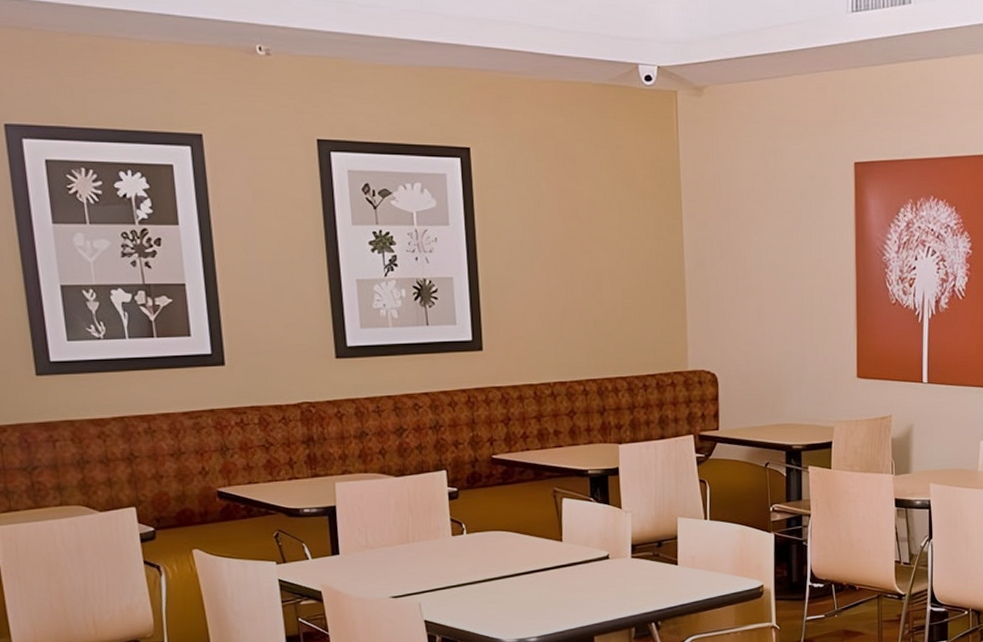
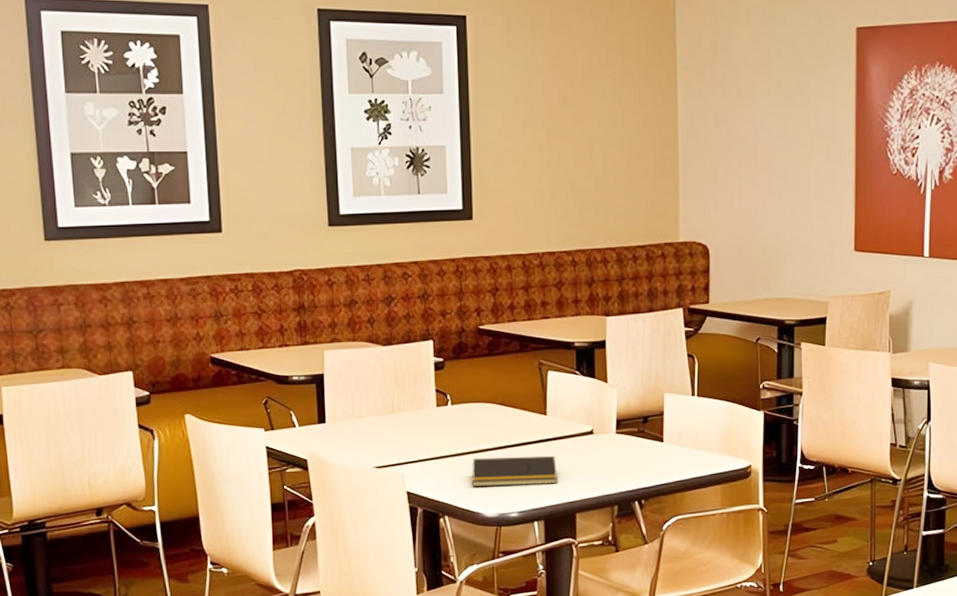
notepad: none [489,580,575,614] -> present [471,455,557,487]

